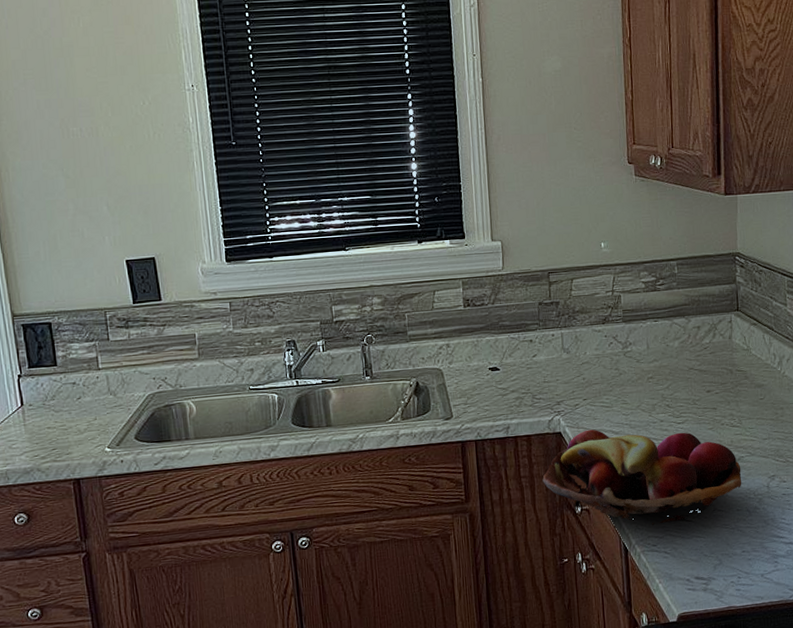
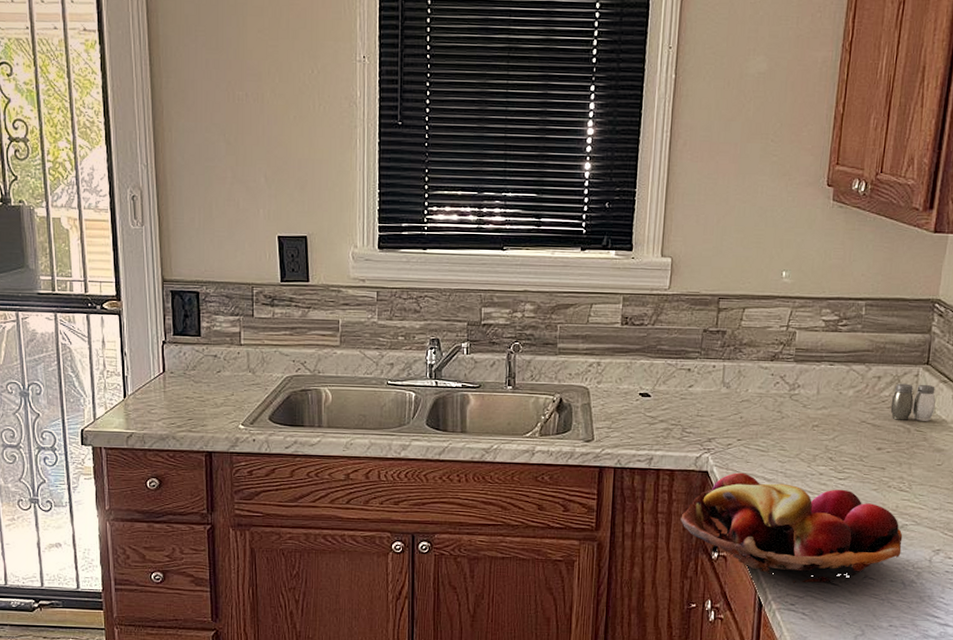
salt and pepper shaker: none [712,328,750,363] -> present [890,383,936,421]

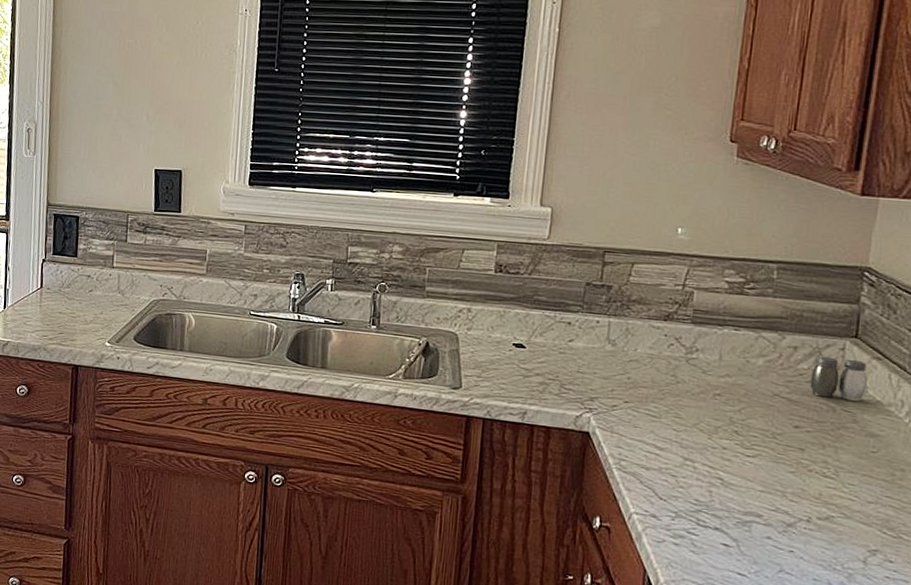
fruit basket: present [680,472,903,583] -> none [557,437,829,573]

